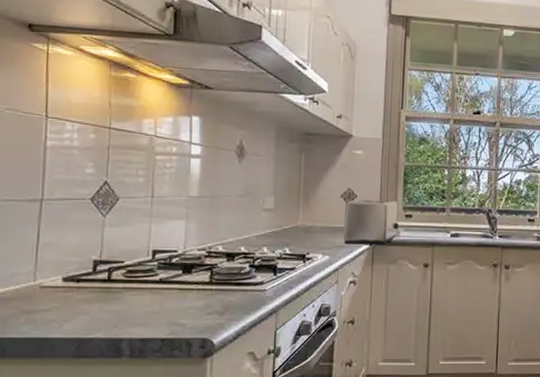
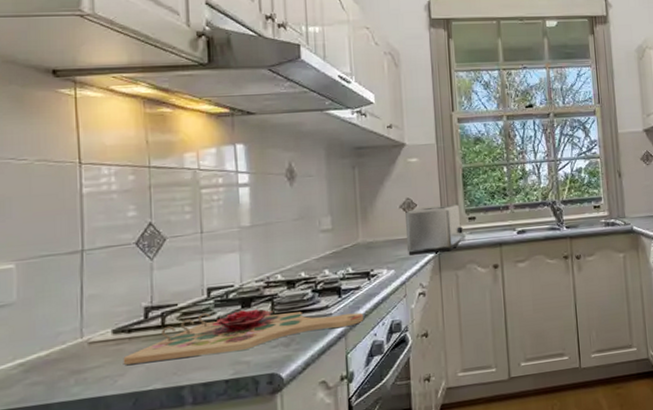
cutting board: none [70,273,295,312] -> present [123,309,363,365]

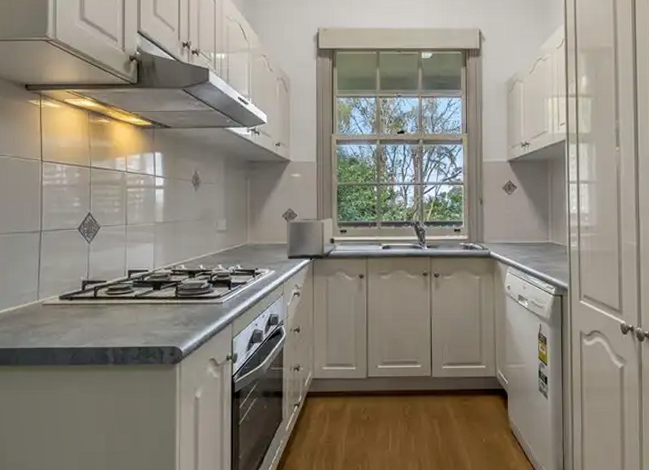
cutting board: present [123,309,363,365] -> none [66,291,247,325]

